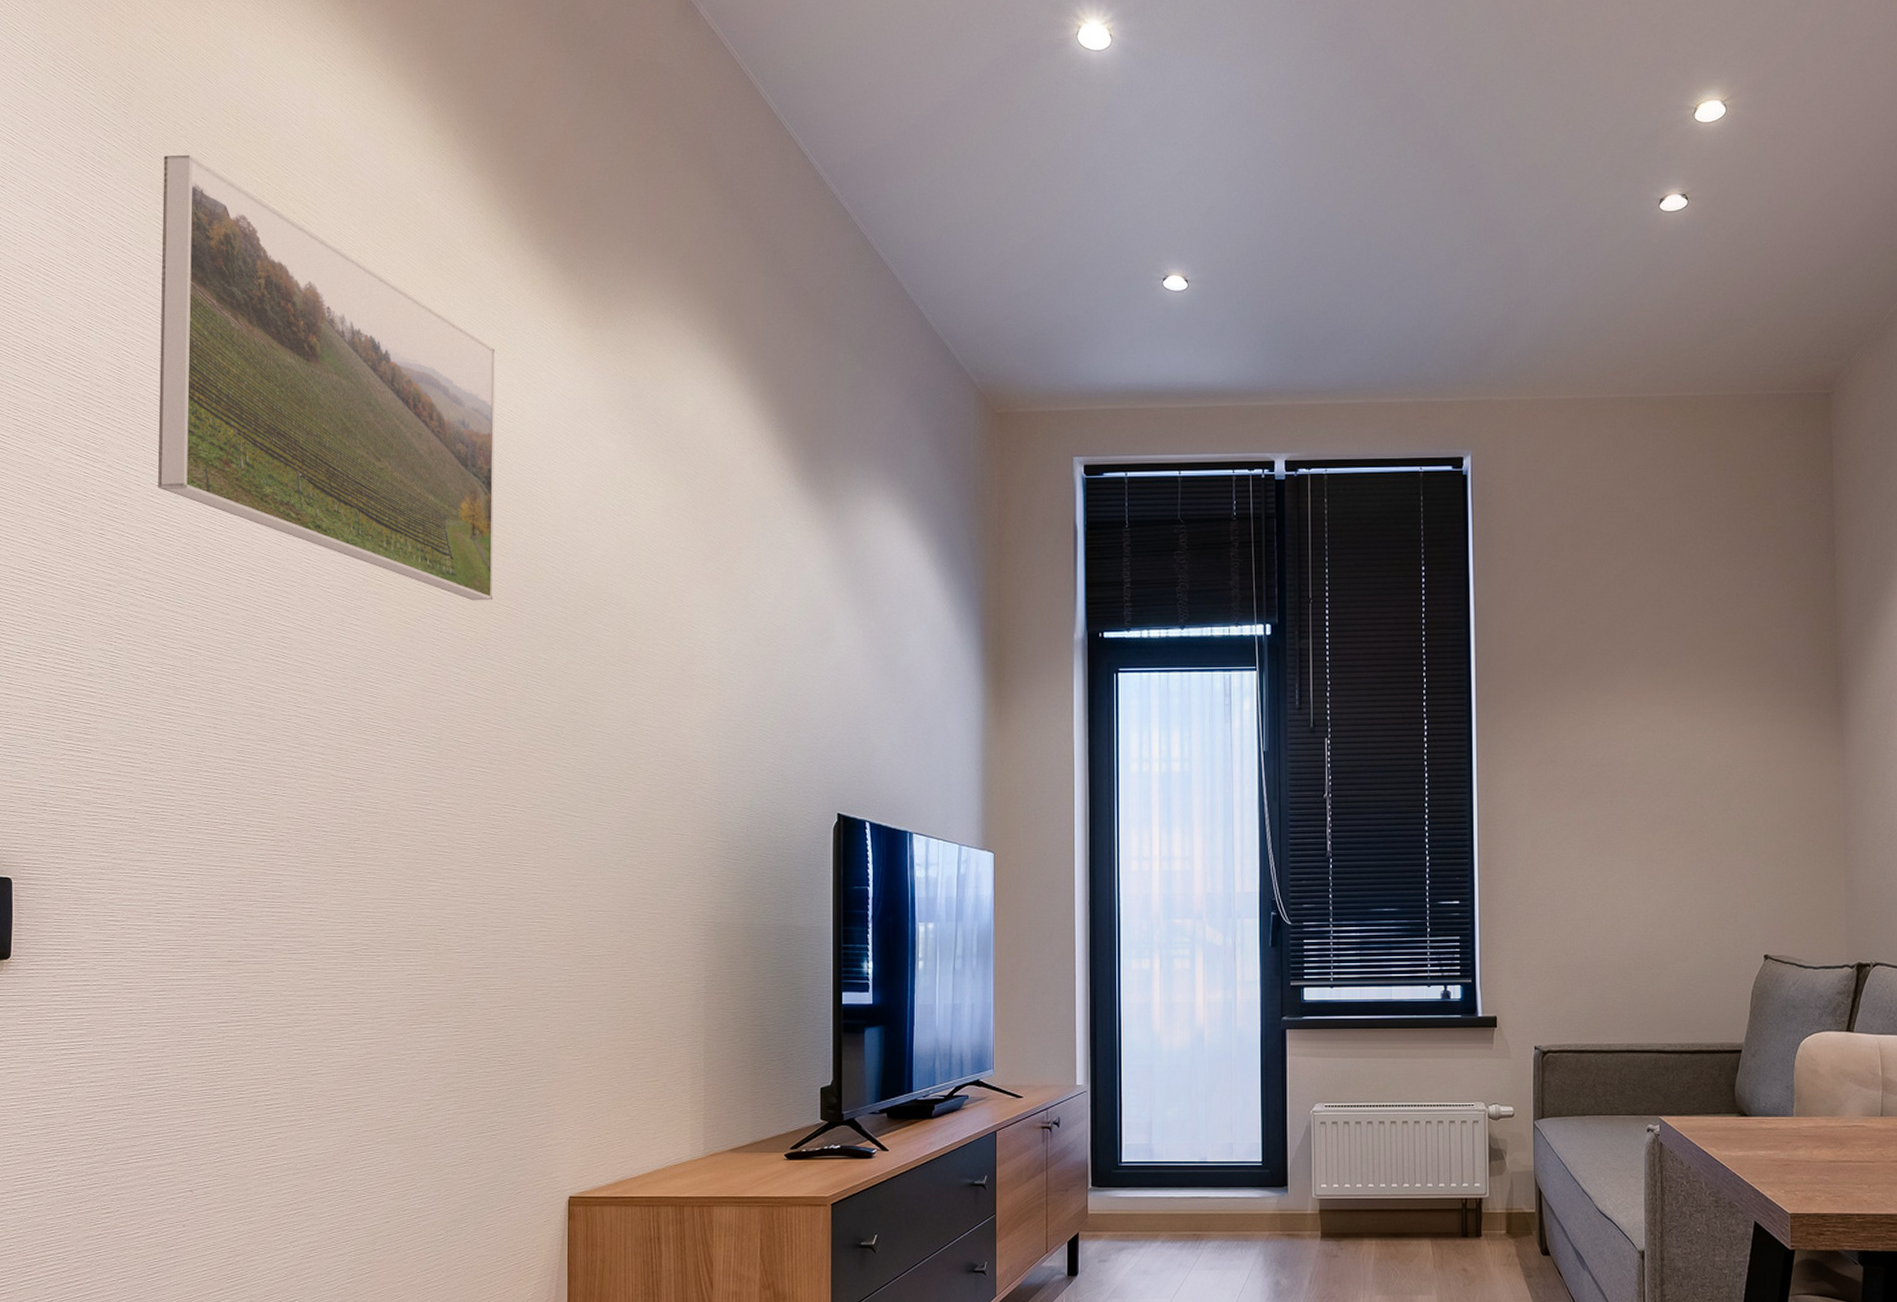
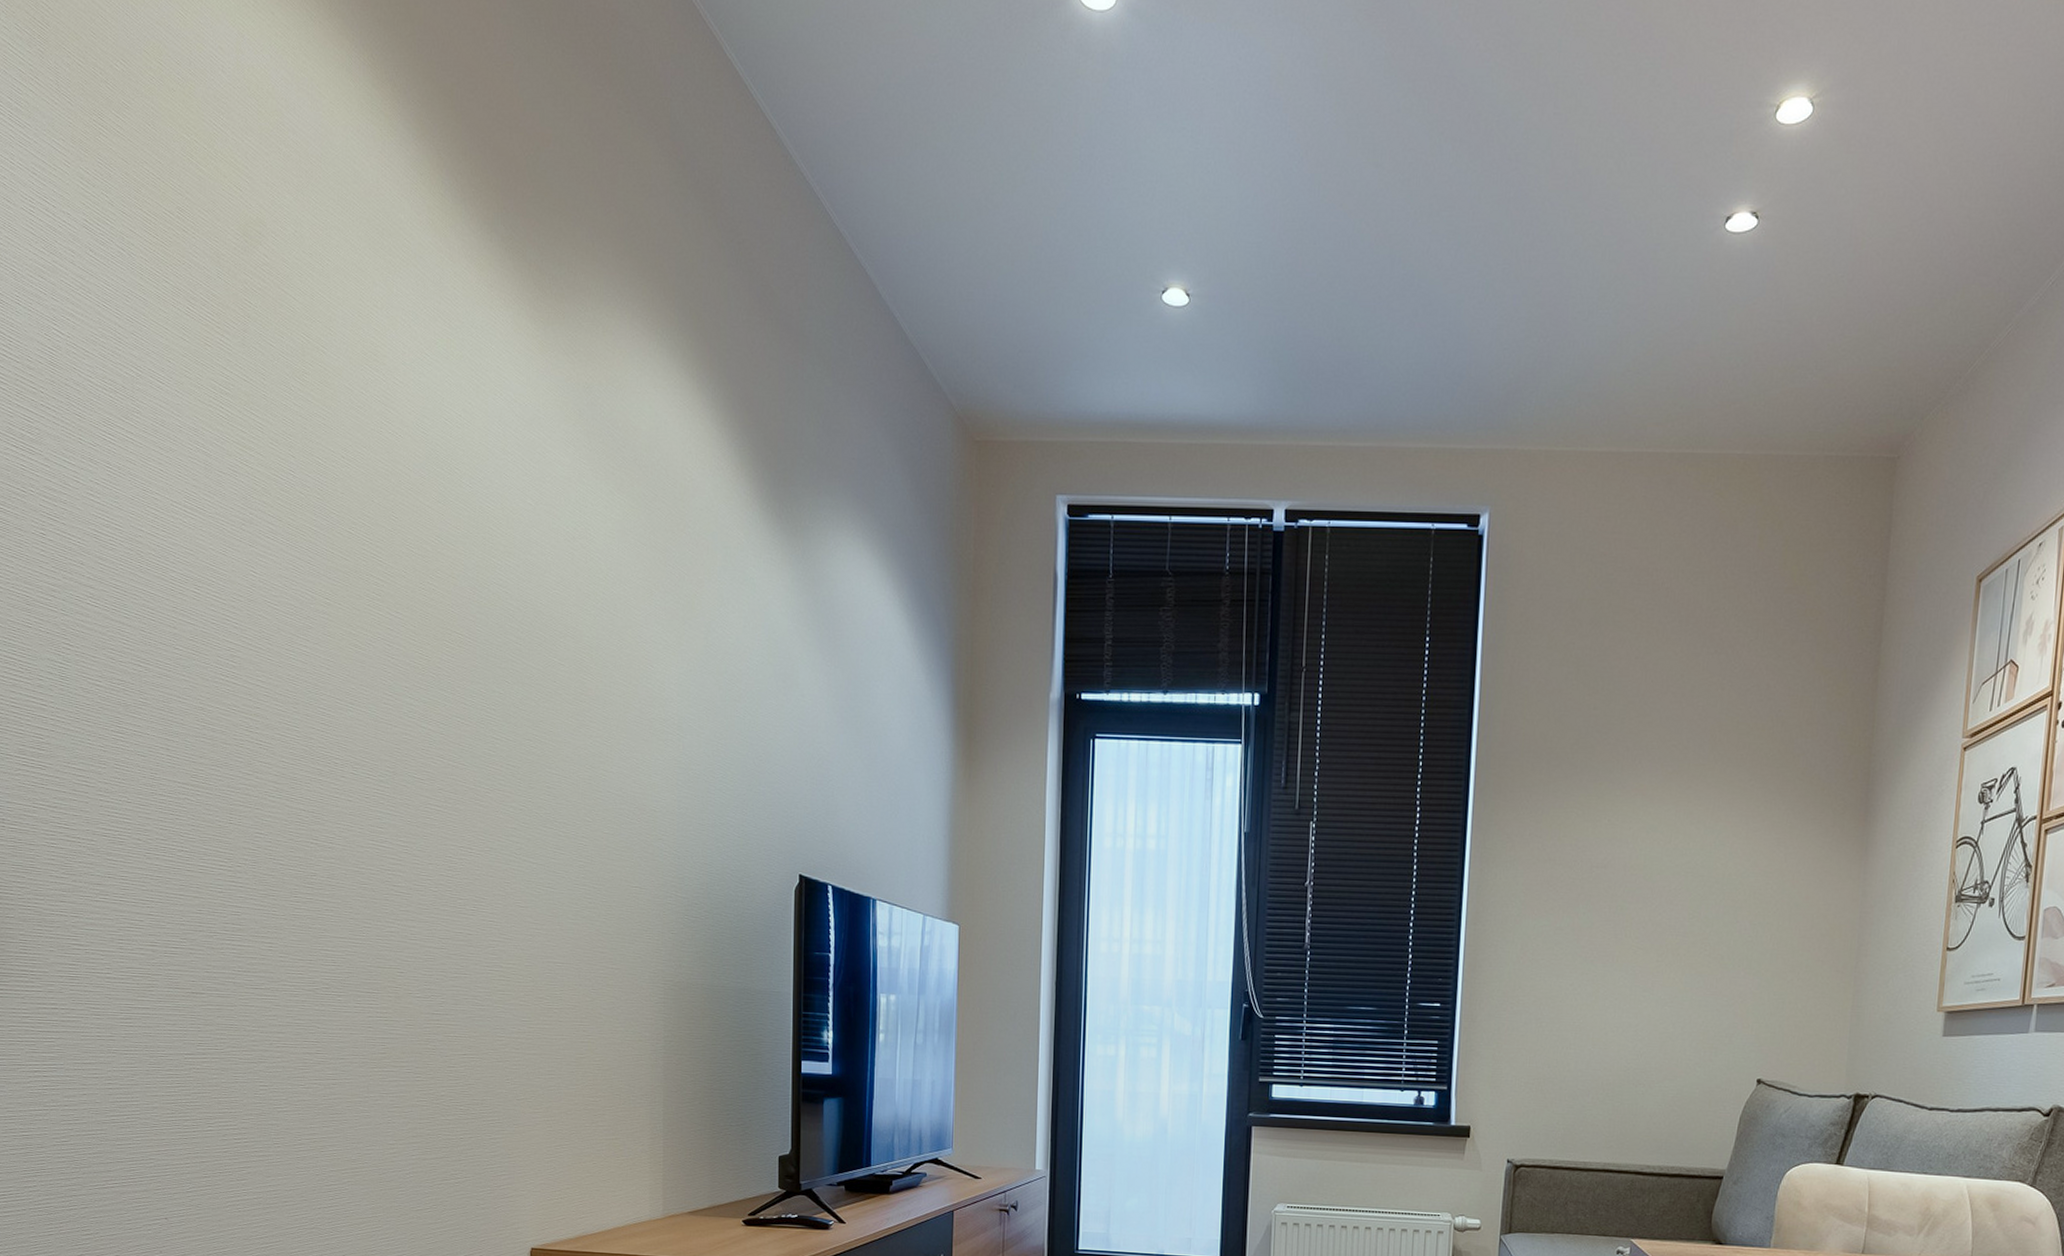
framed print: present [158,154,496,601] -> none [84,103,445,627]

